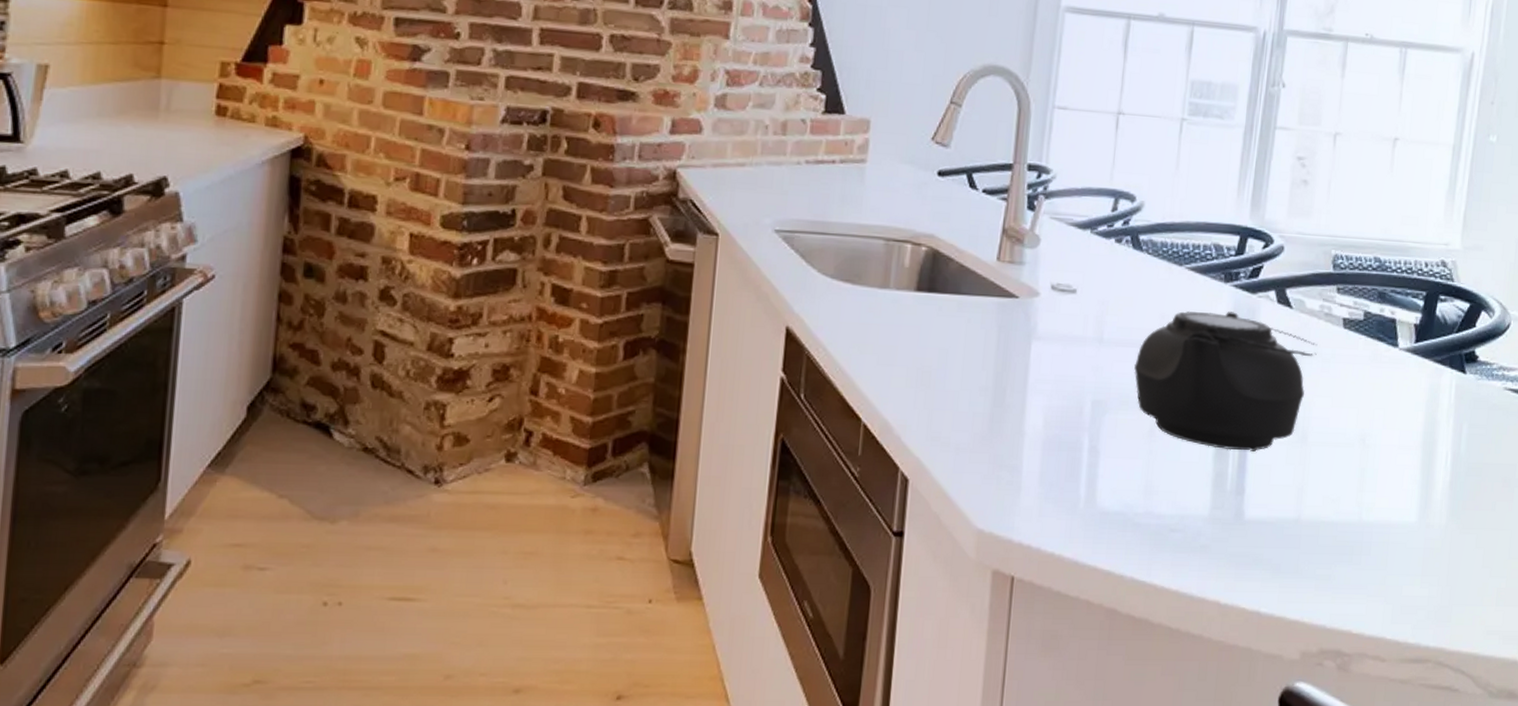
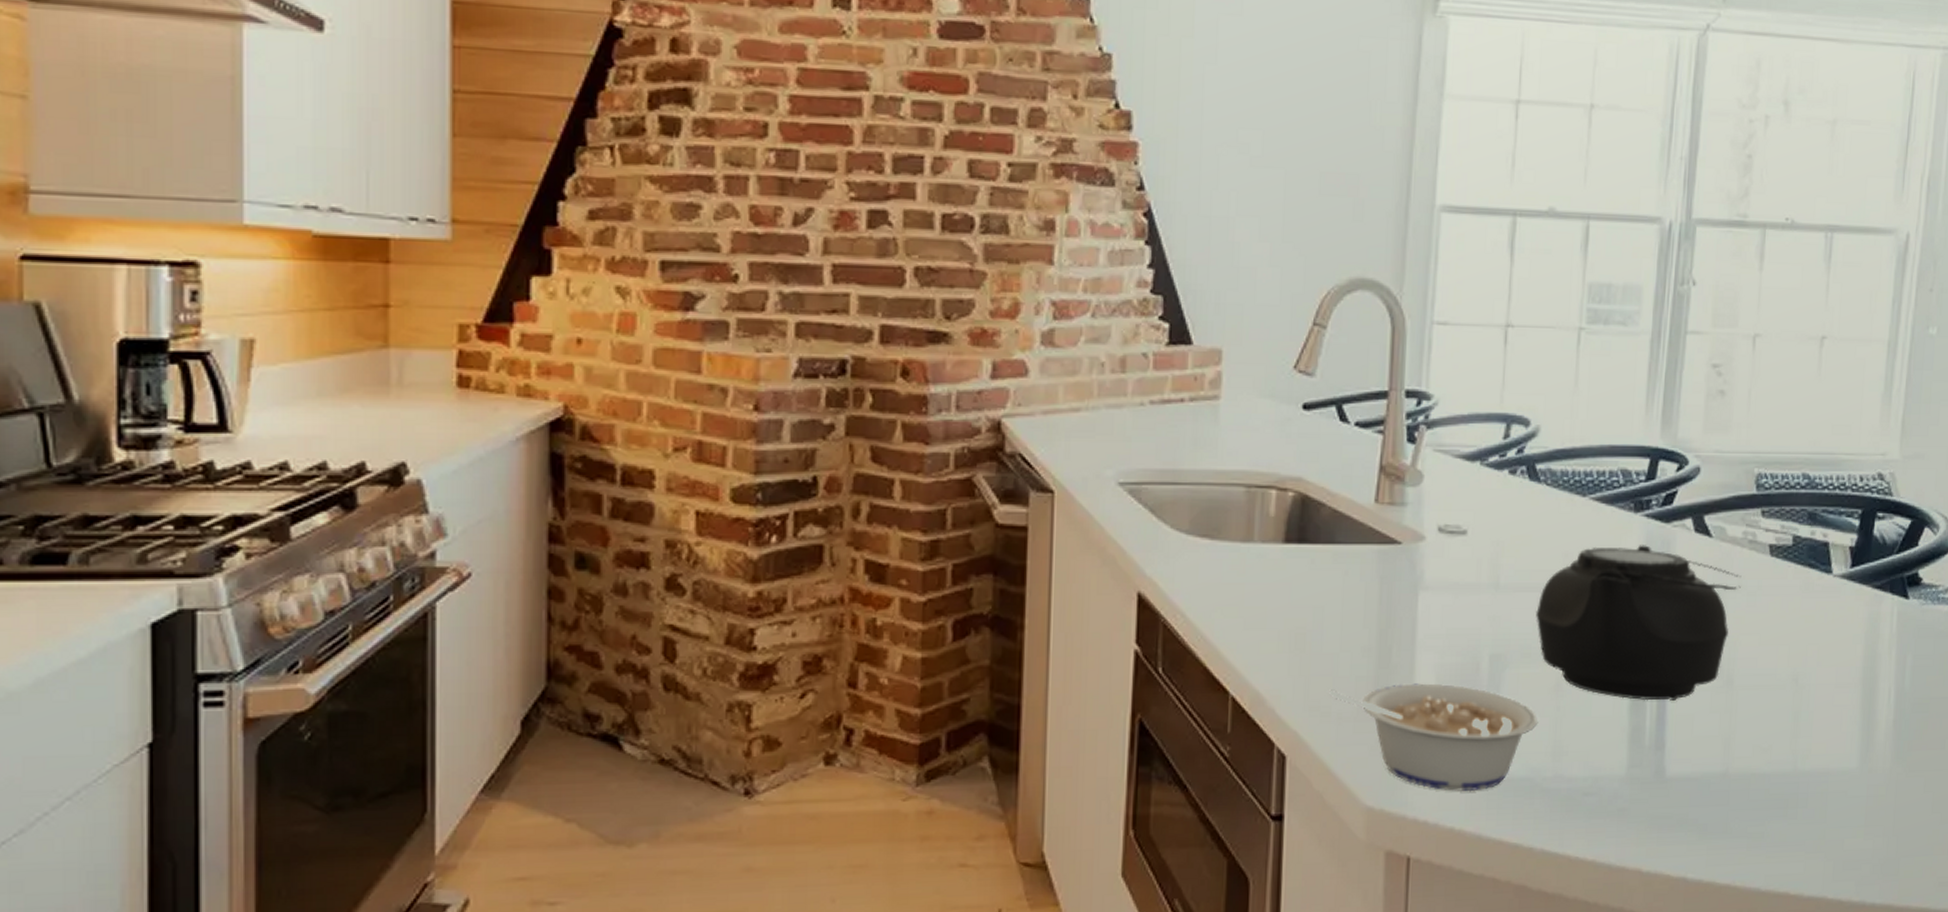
legume: none [948,421,1133,522] -> present [1328,683,1538,792]

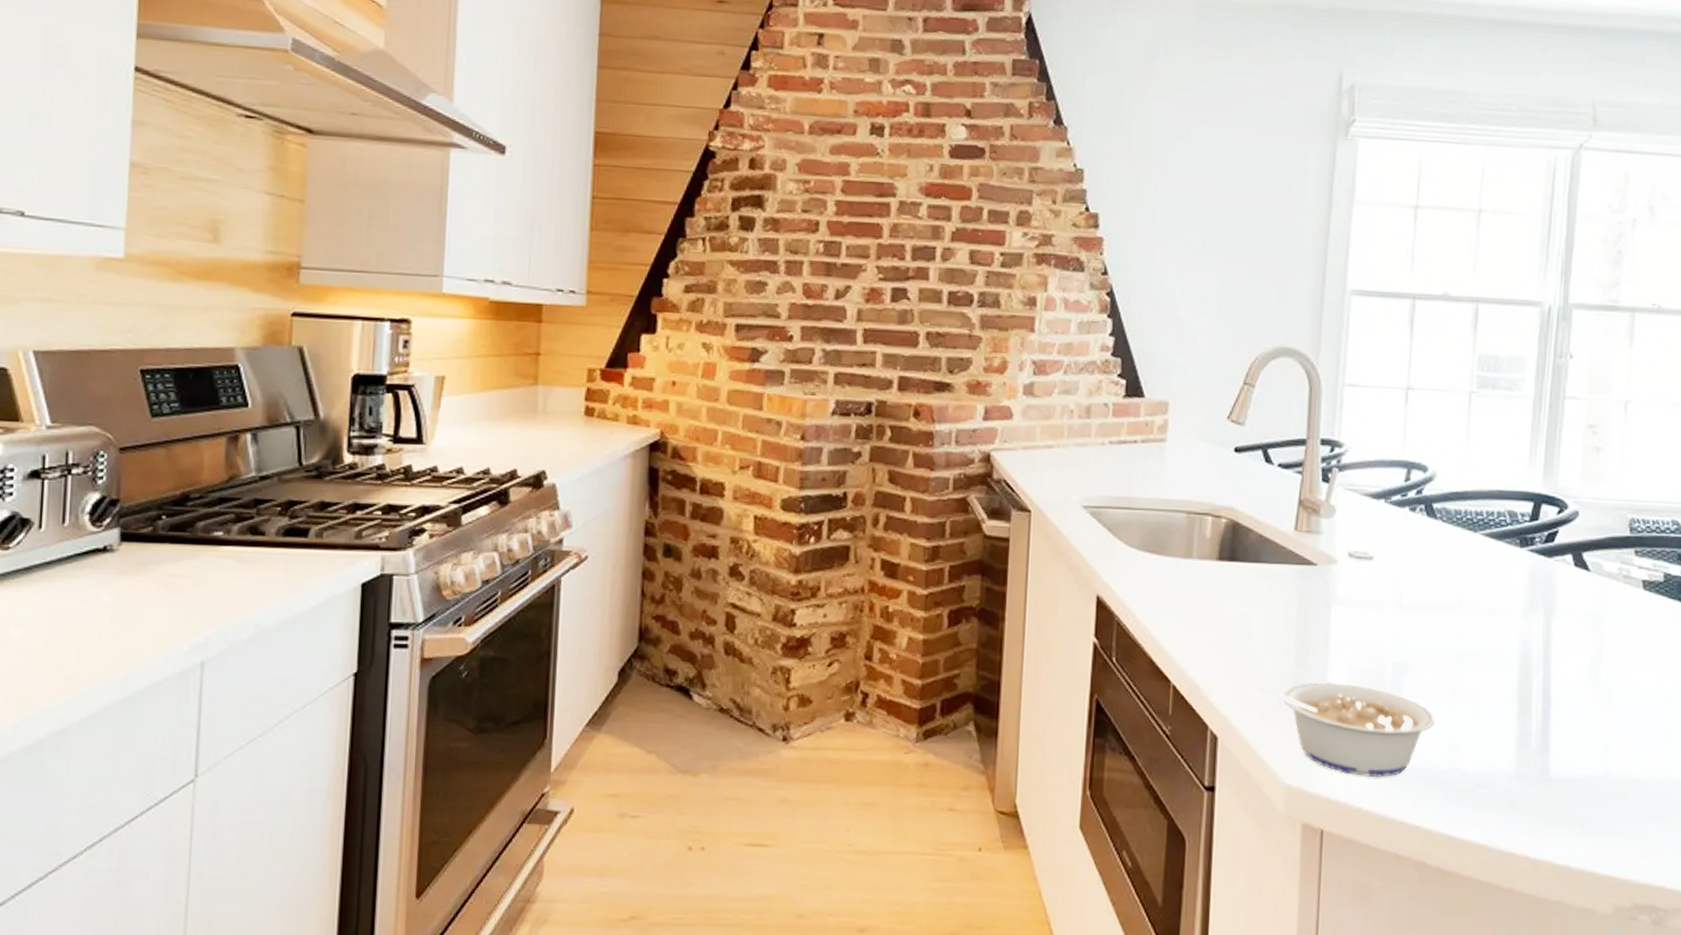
teapot: present [1536,545,1742,701] -> none [1433,575,1617,710]

